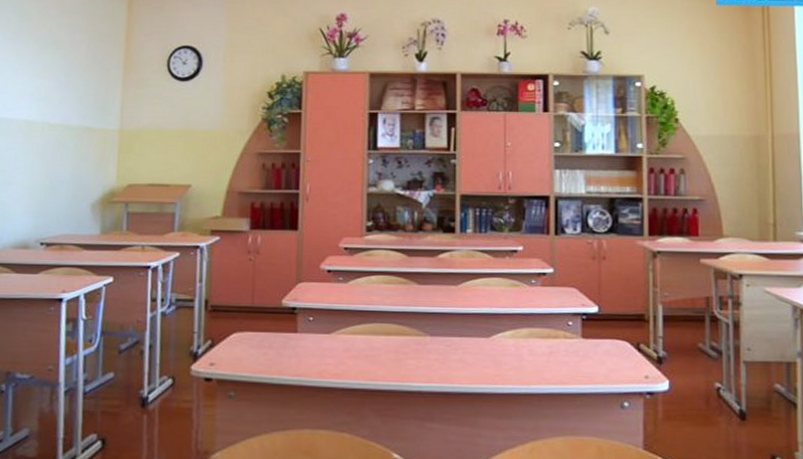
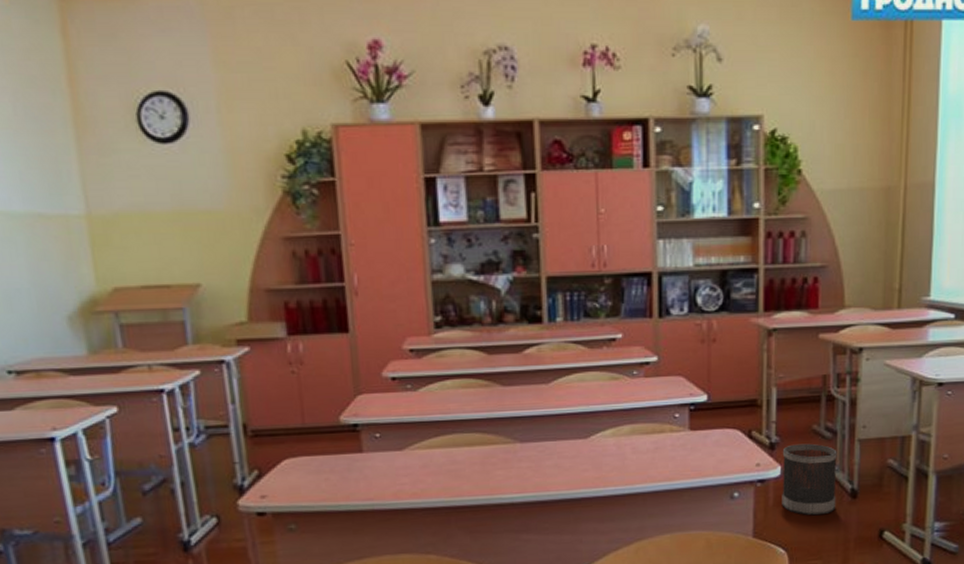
wastebasket: none [669,360,725,434] -> present [782,443,837,516]

